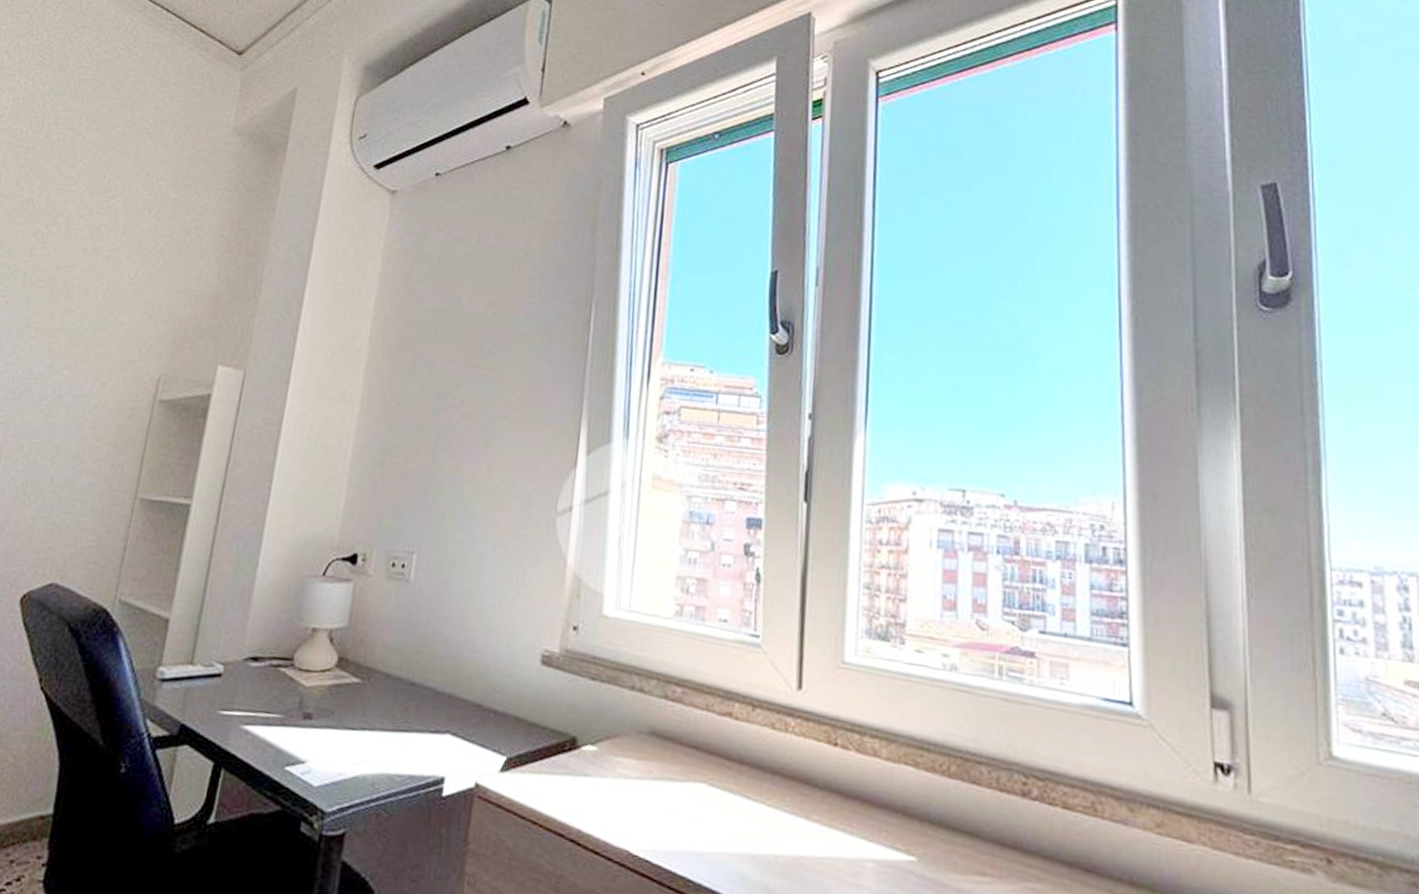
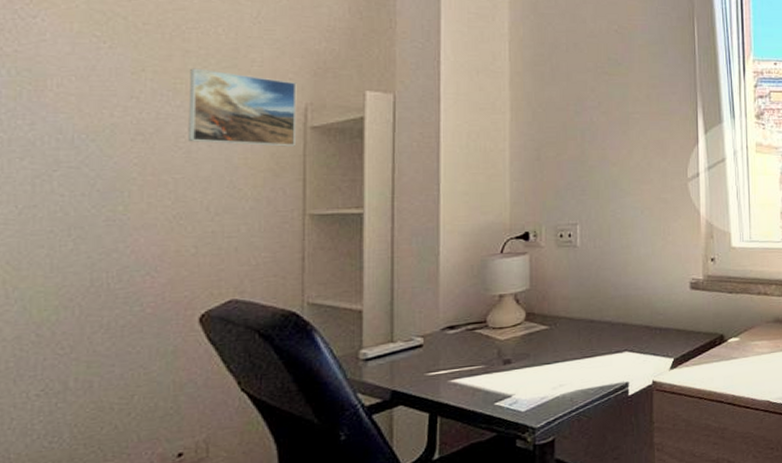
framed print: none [50,328,156,421] -> present [188,68,297,147]

